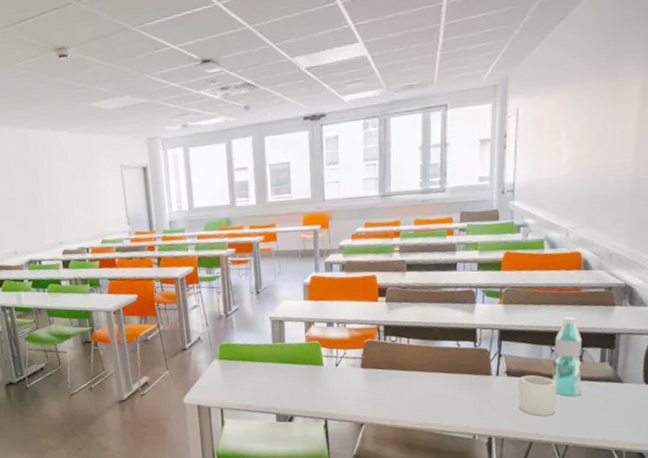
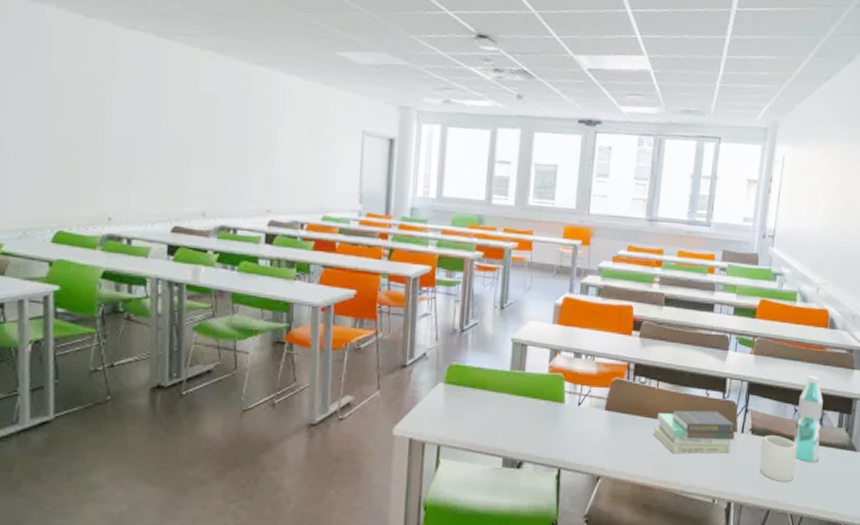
books: none [409,359,489,400] -> present [653,410,735,454]

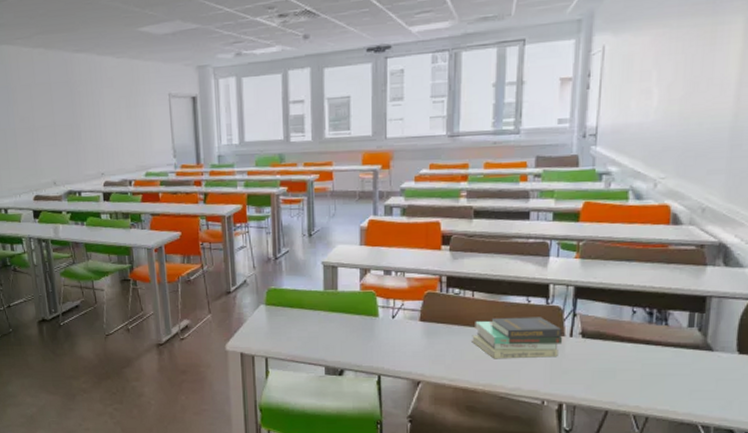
mug: present [759,435,797,483] -> none [593,338,638,385]
water bottle: present [792,374,823,463] -> none [632,274,668,364]

